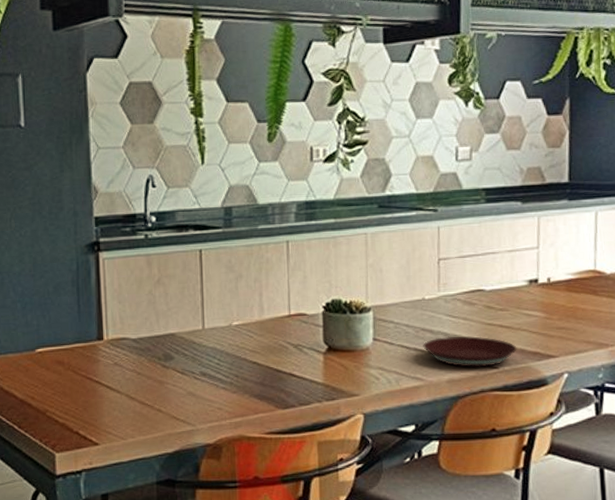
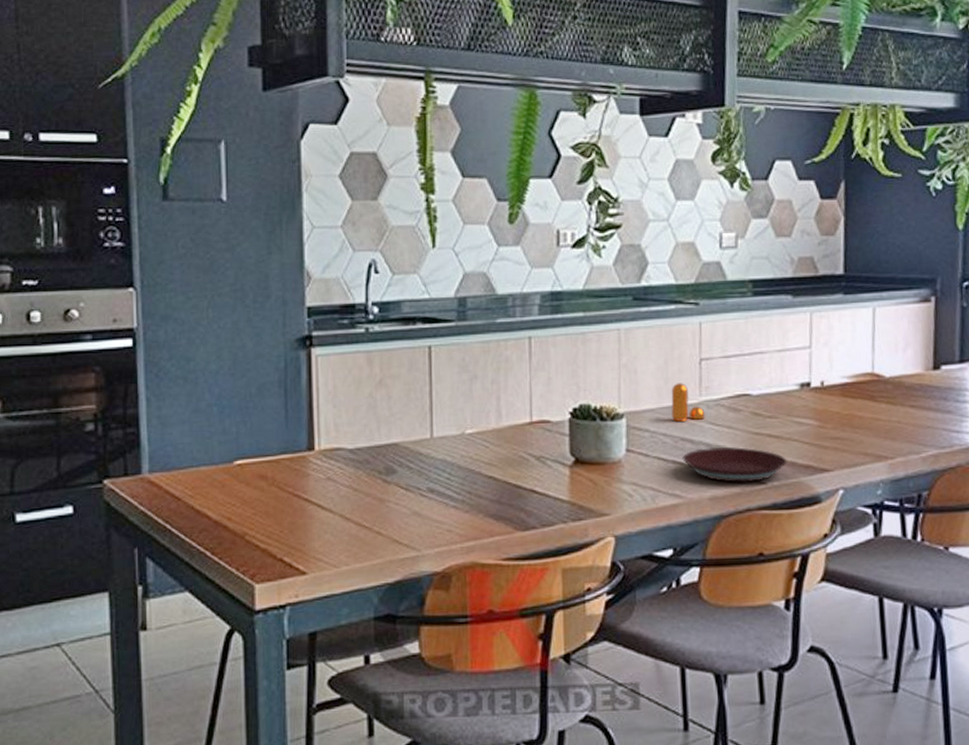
pepper shaker: none [413,280,443,314] -> present [671,383,705,422]

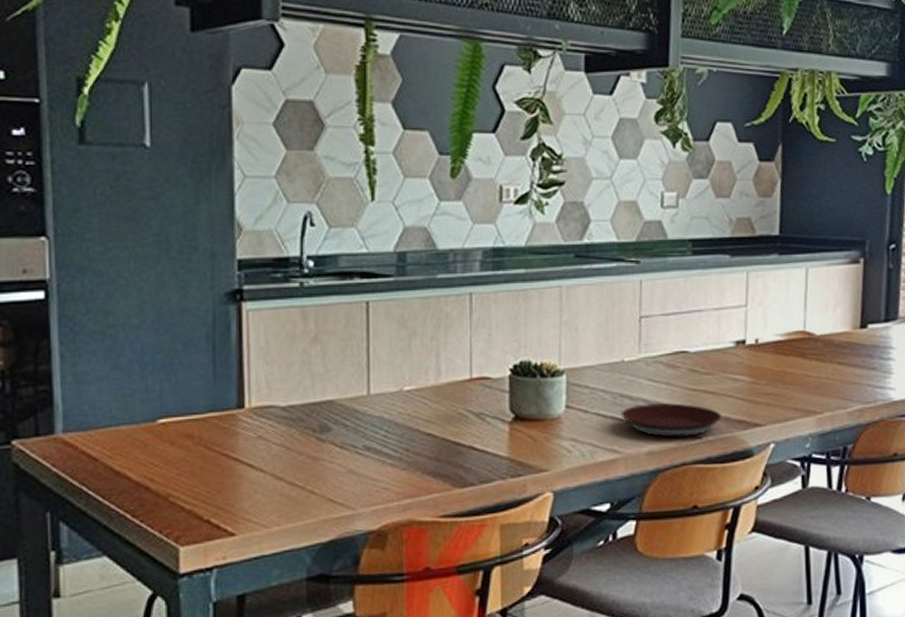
pepper shaker: present [671,383,705,422] -> none [611,340,644,378]

